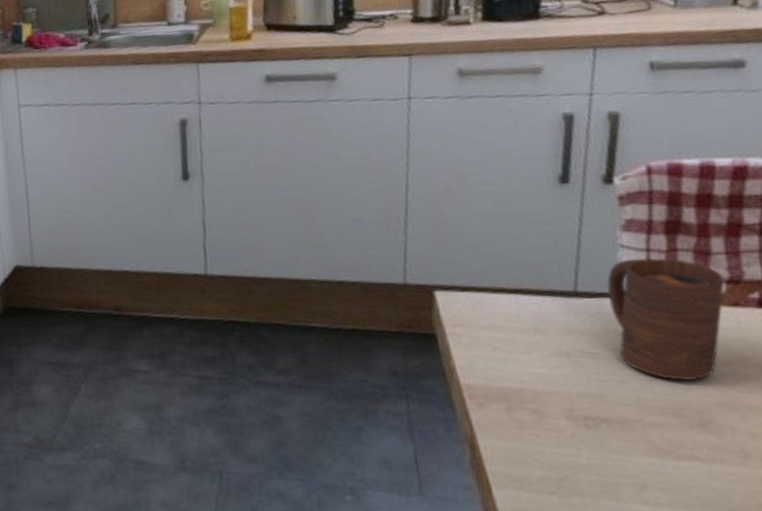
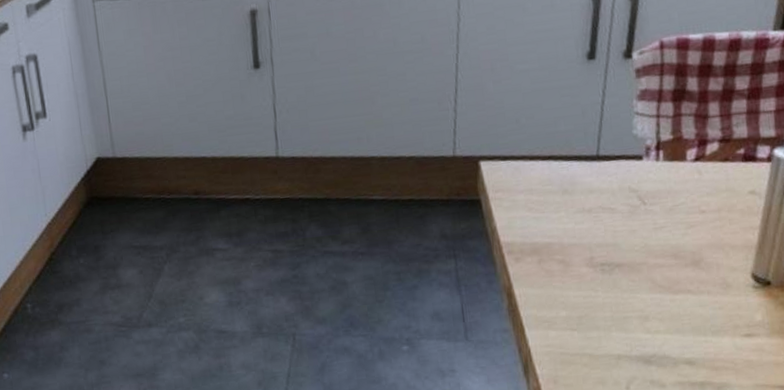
cup: present [606,257,725,382] -> none [623,122,718,228]

